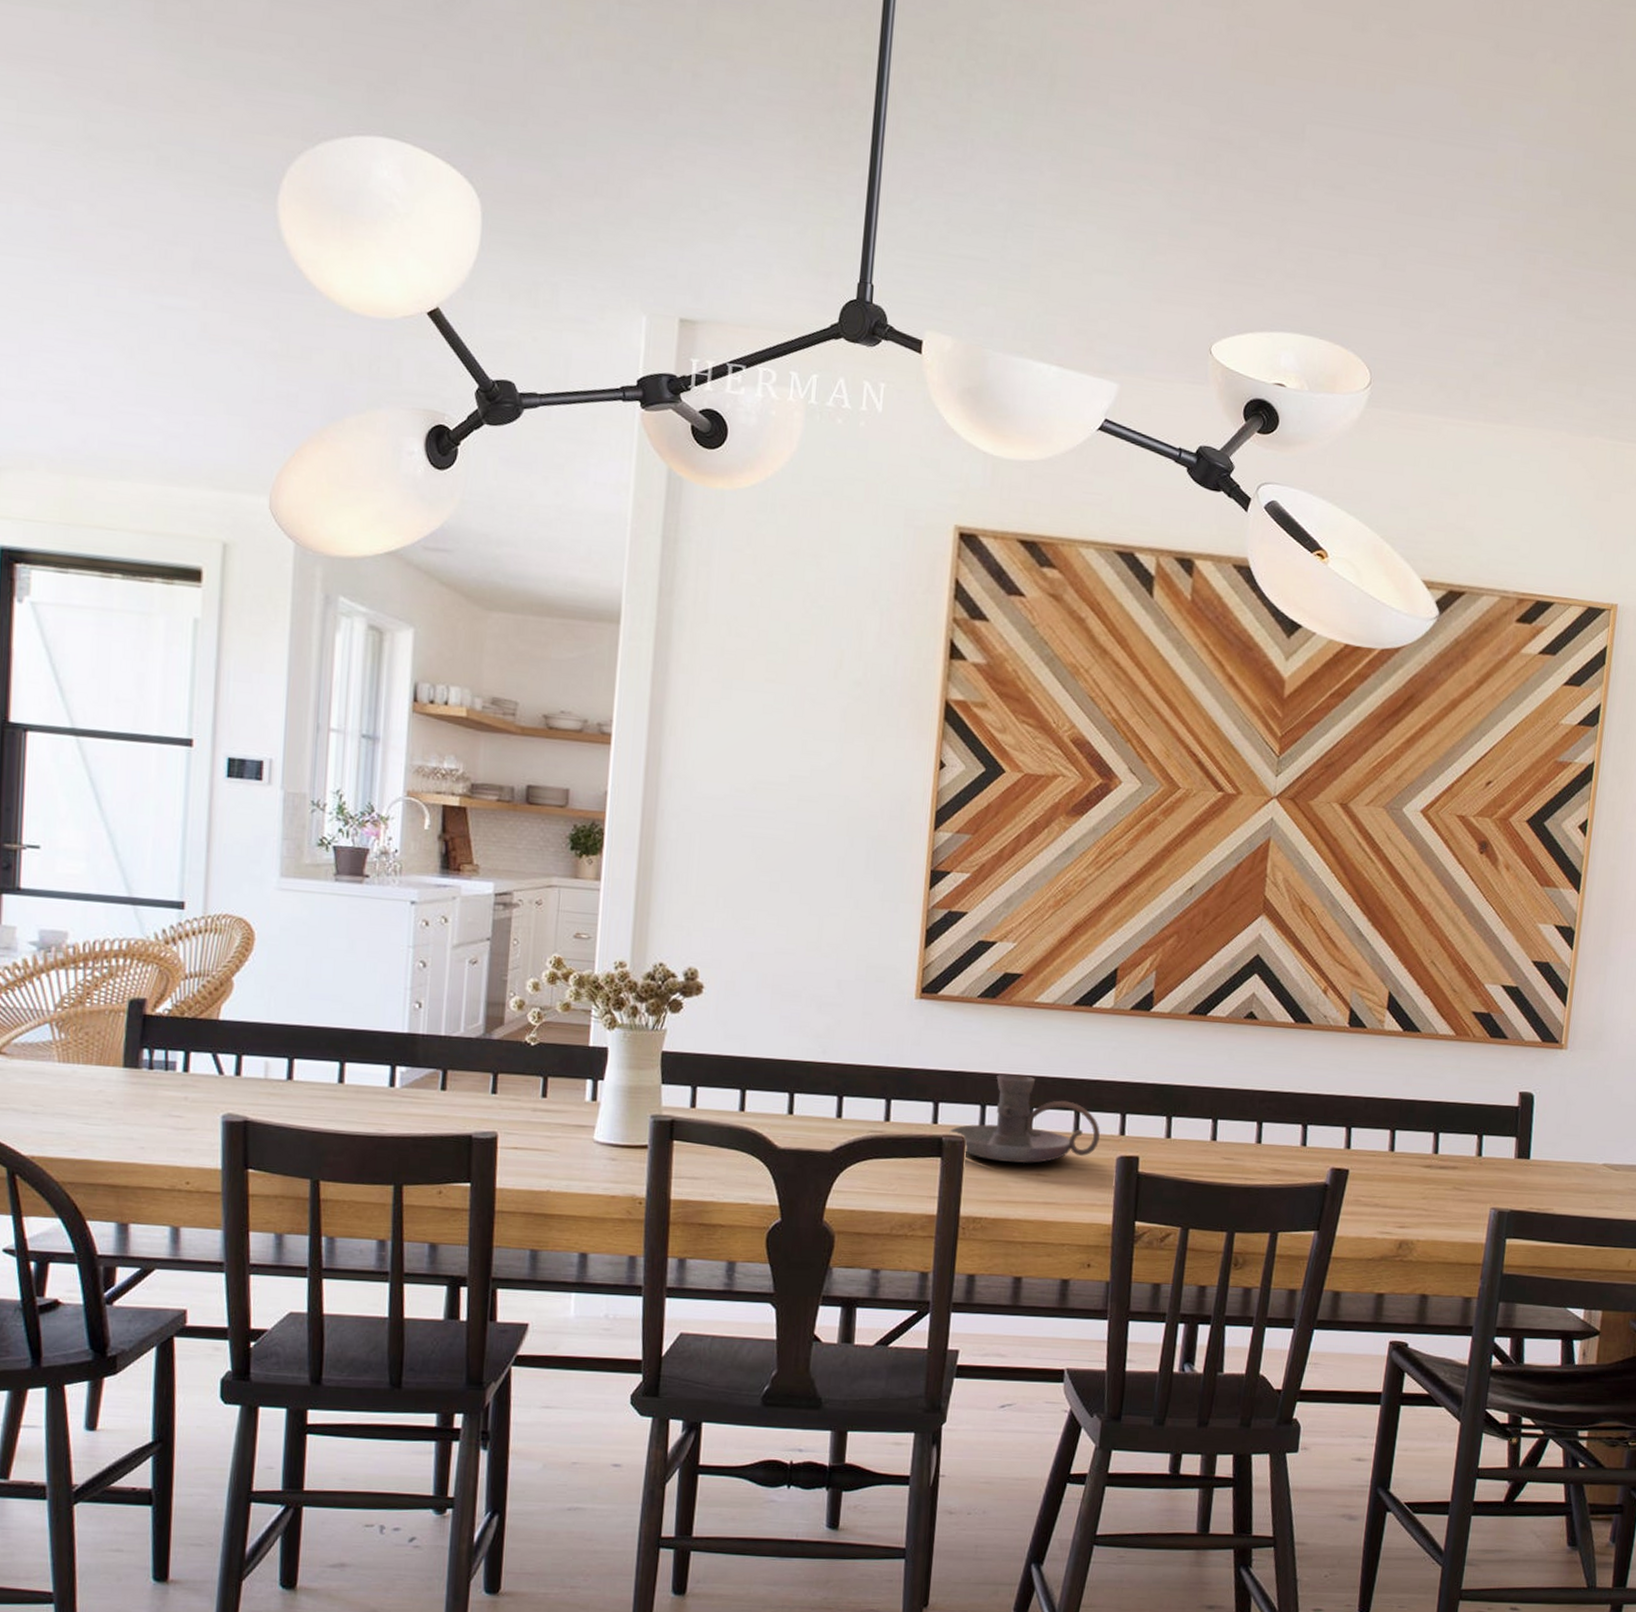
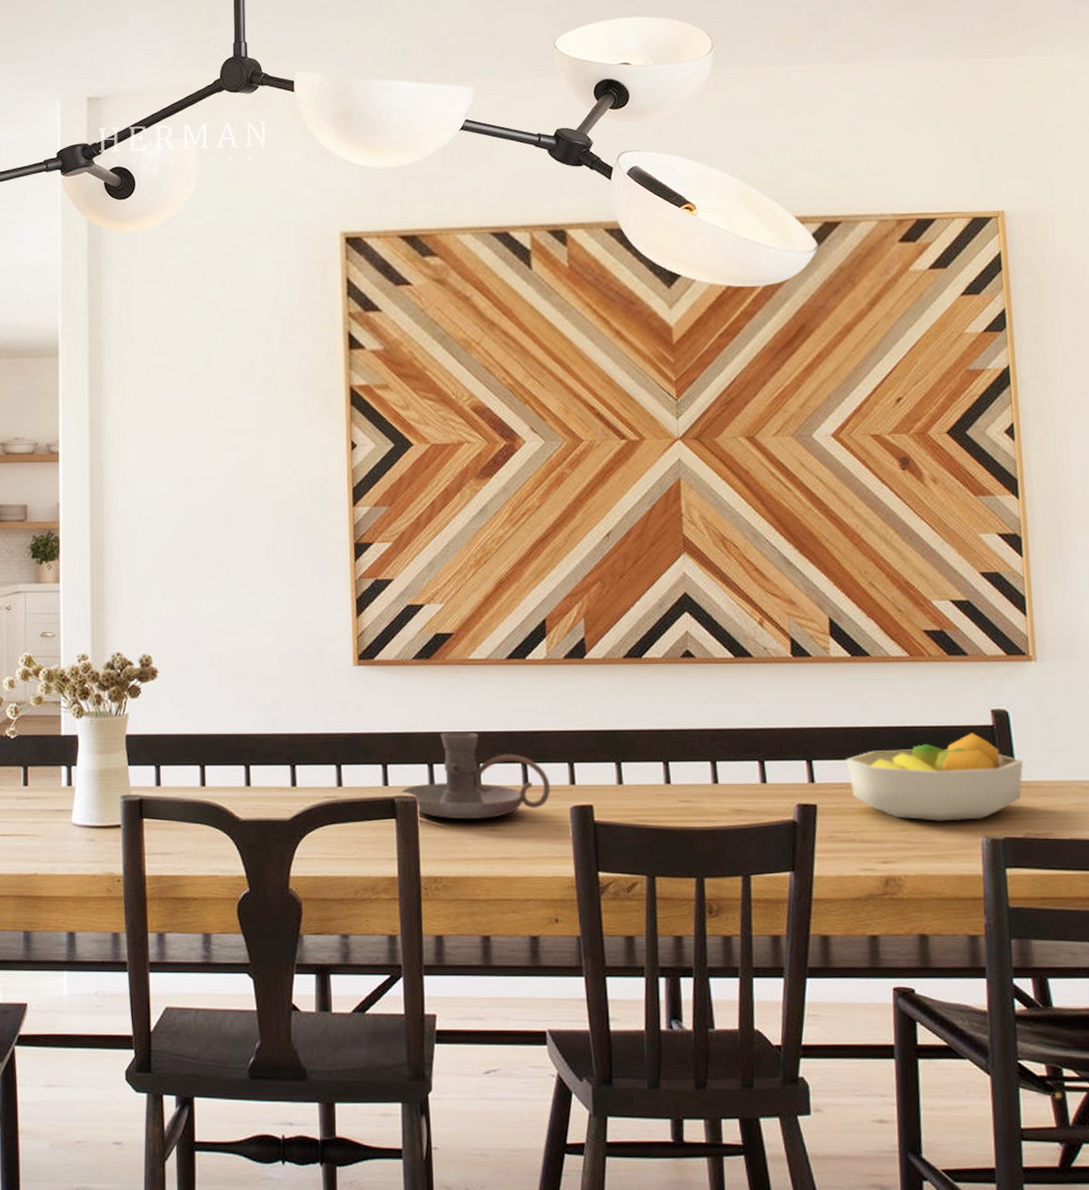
fruit bowl: none [1382,1112,1539,1193] -> present [846,733,1024,821]

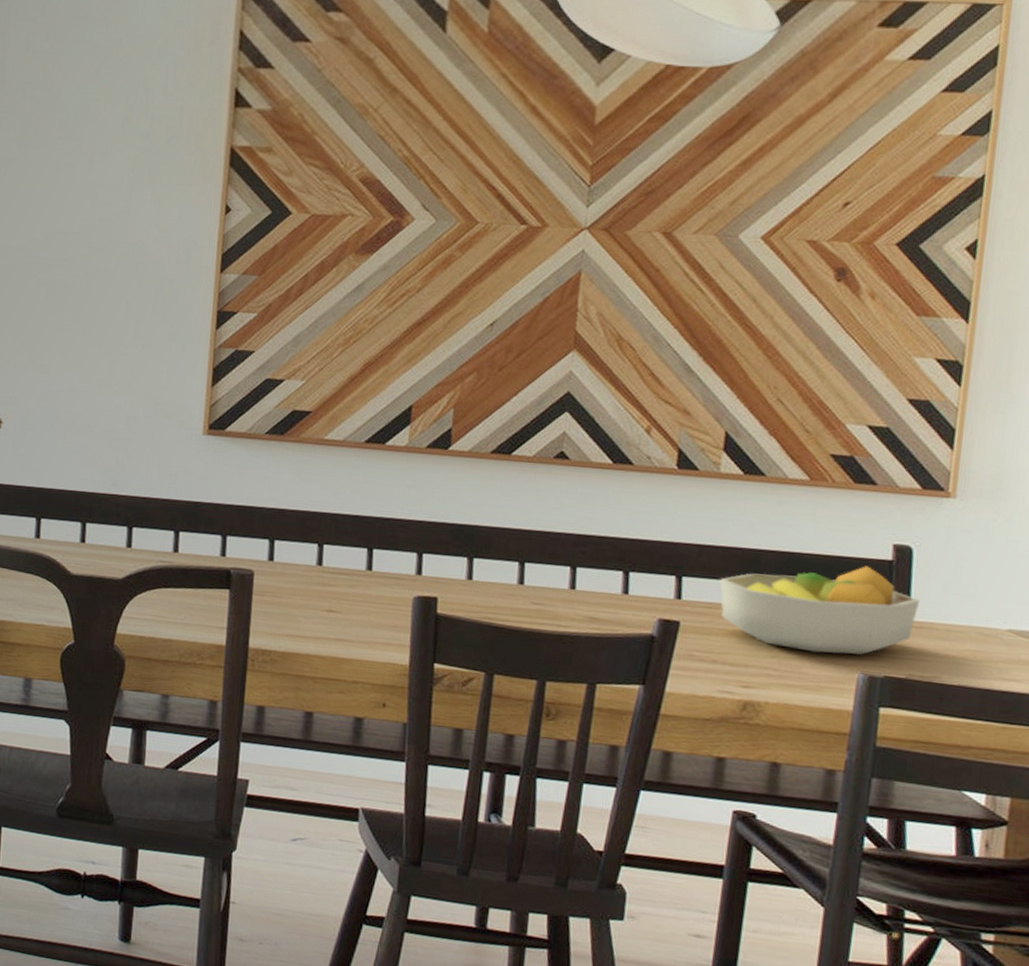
candle holder: present [400,732,550,820] -> none [237,510,395,600]

